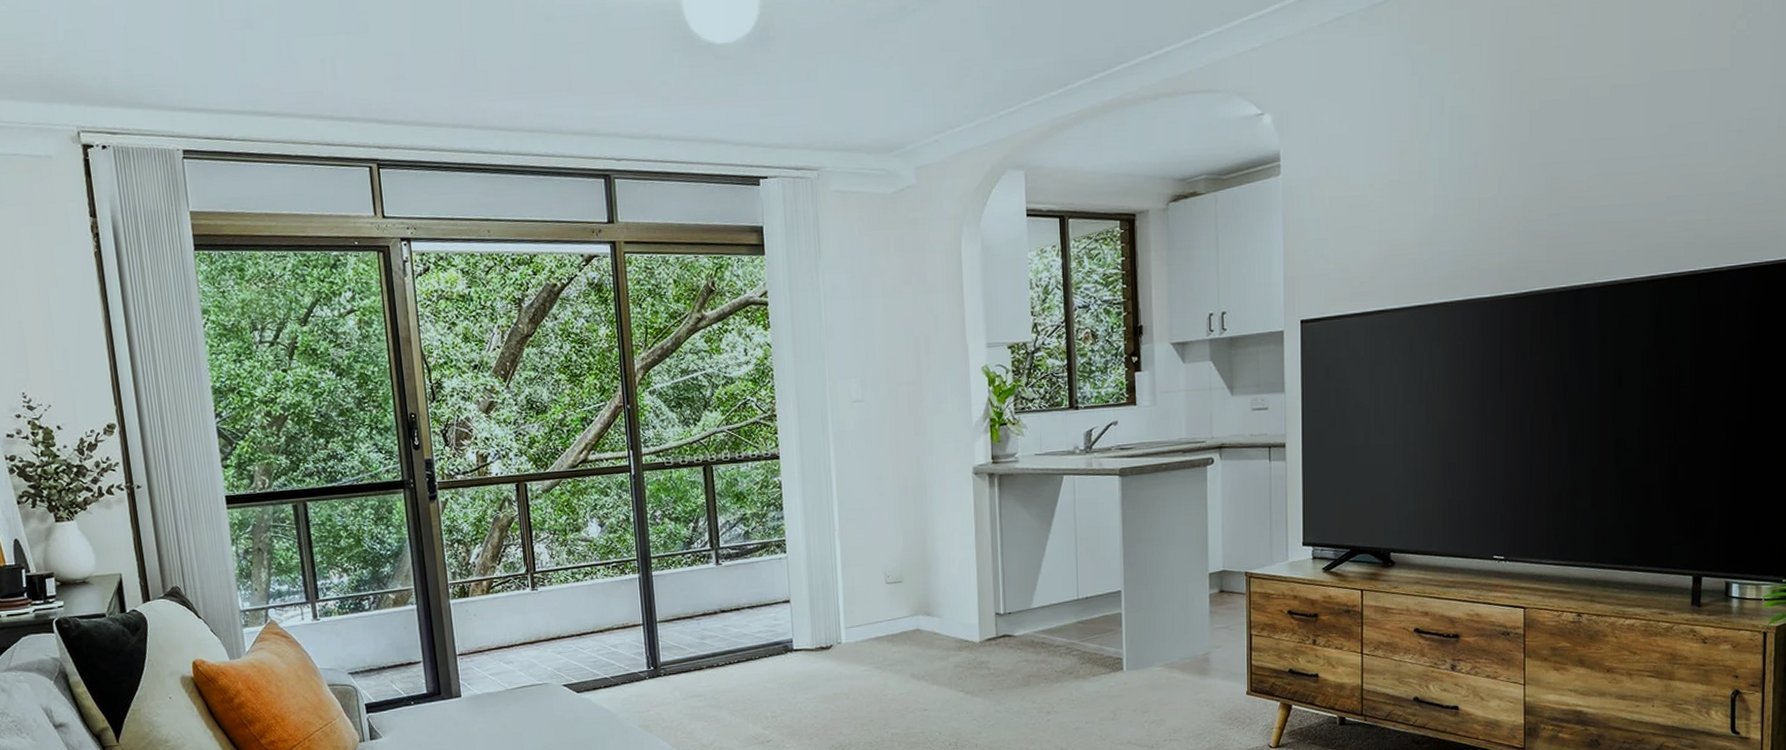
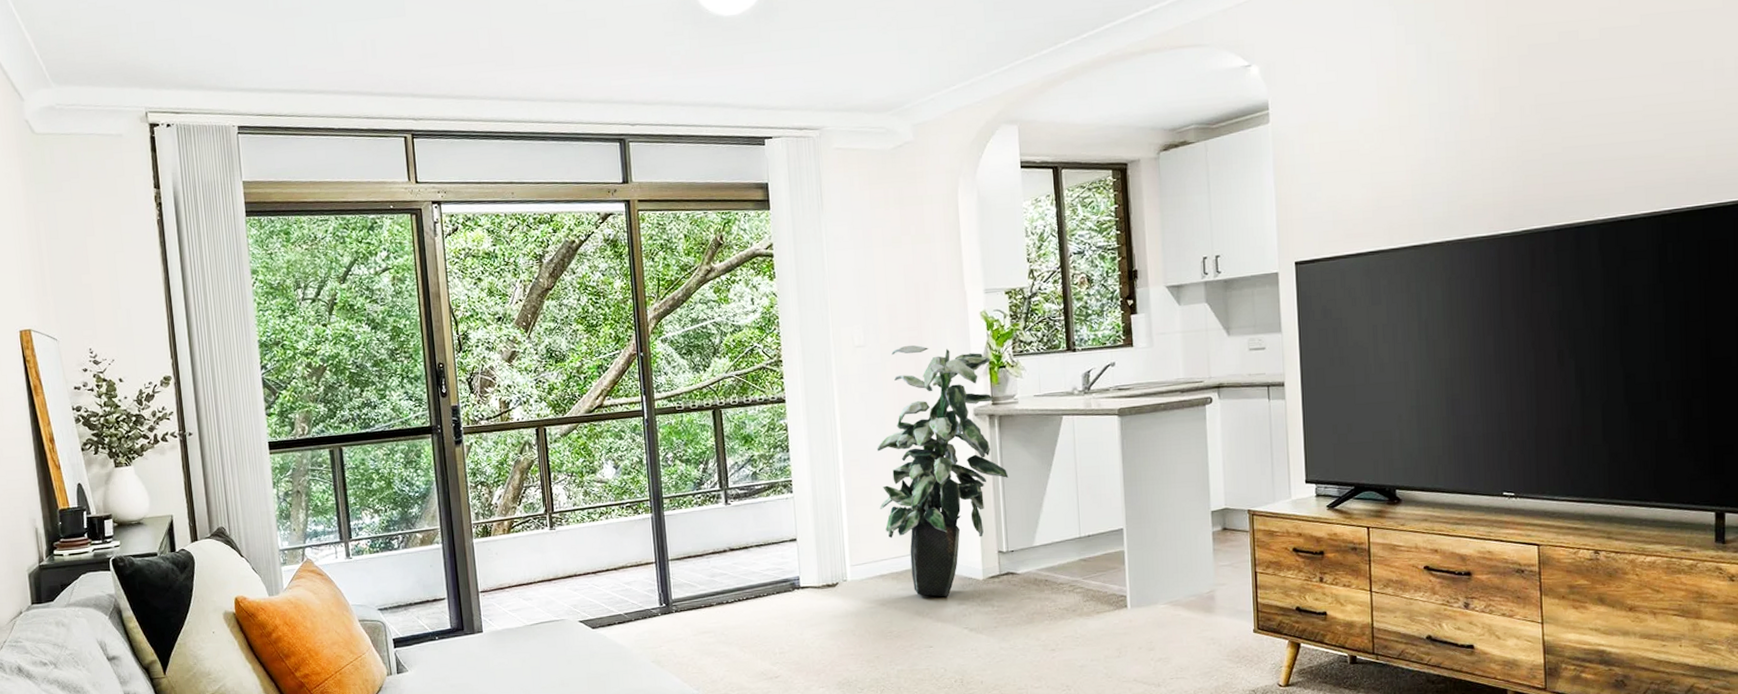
indoor plant: none [873,400,1008,660] -> present [876,344,1009,597]

